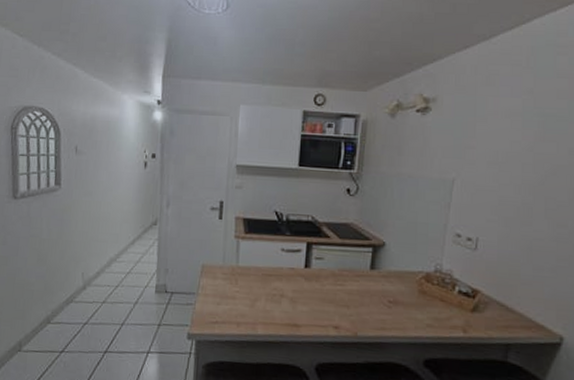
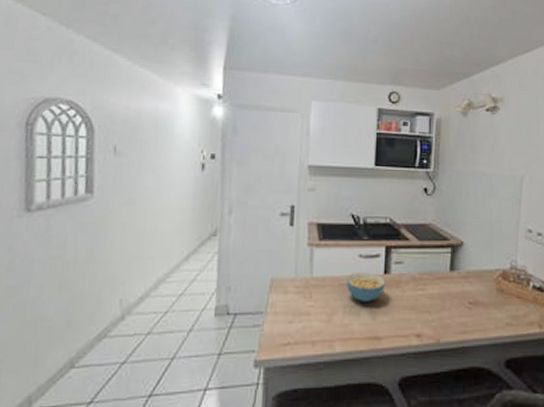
cereal bowl: none [269,264,306,292] -> present [347,272,386,302]

